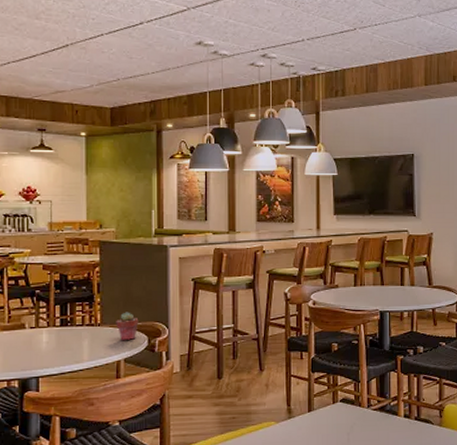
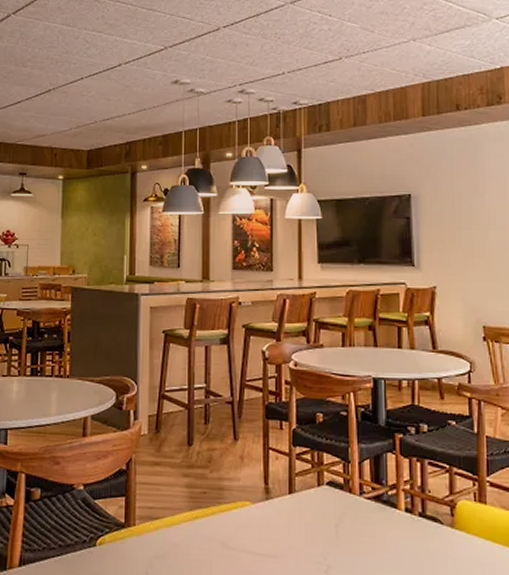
potted succulent: present [116,312,139,340] -> none [84,364,107,395]

